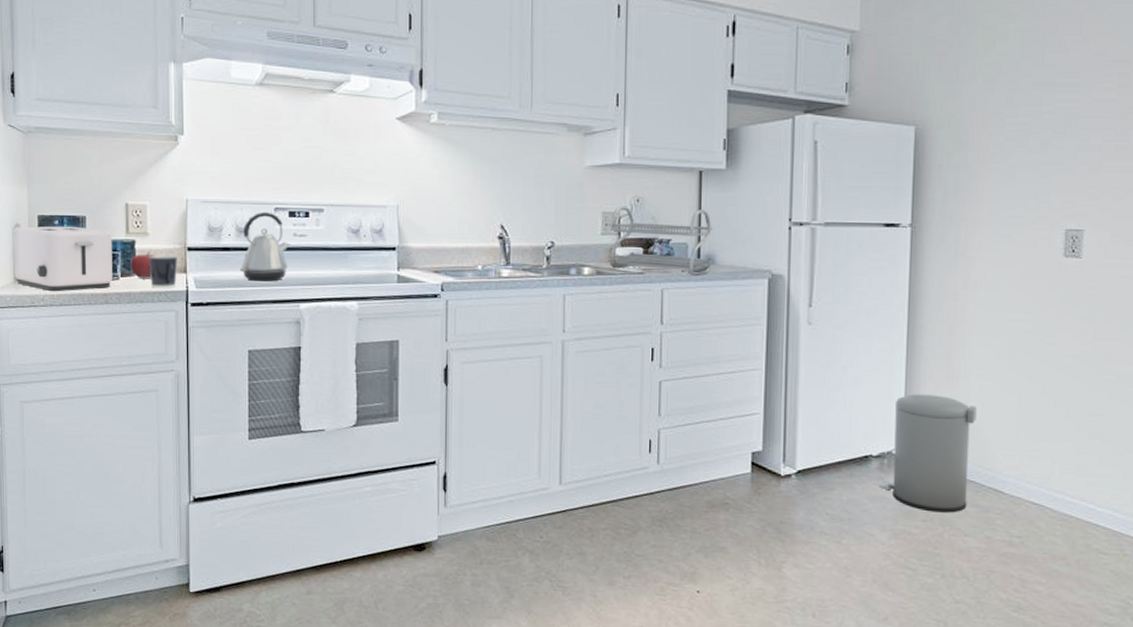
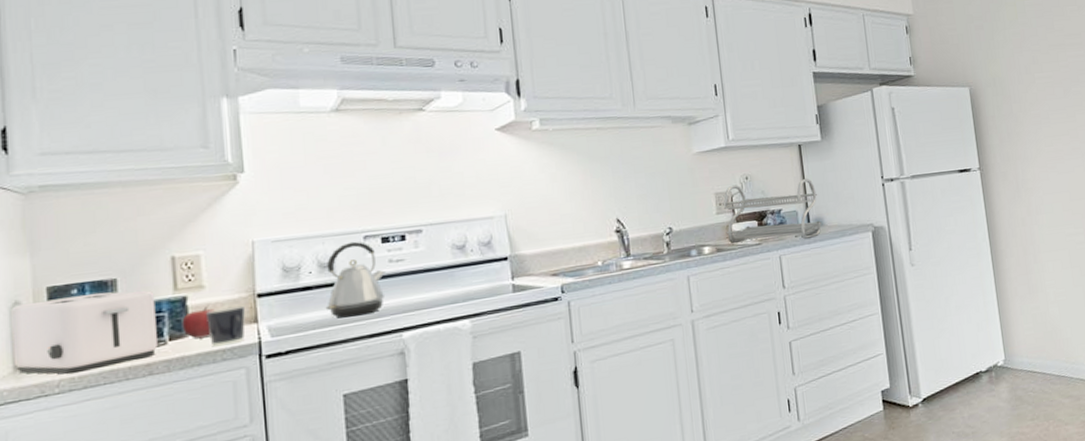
pedal bin: present [878,394,977,513] -> none [991,308,1063,411]

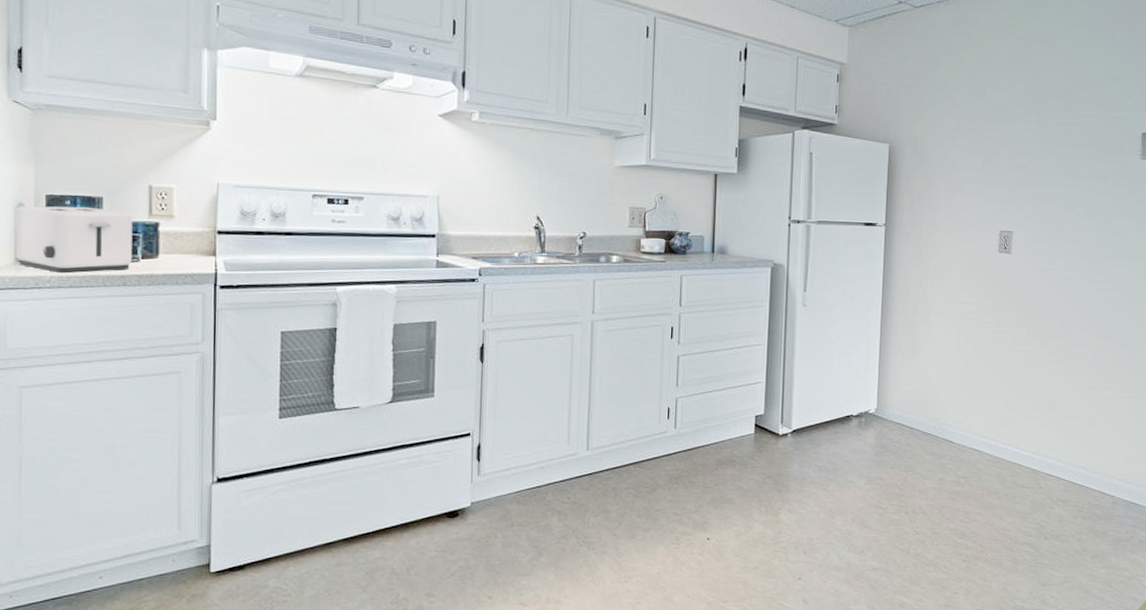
fruit: present [182,307,215,339] -> none [153,235,181,262]
mug: present [206,305,246,347] -> none [174,238,207,271]
kettle: present [325,241,386,318] -> none [273,198,328,265]
dish rack: present [721,178,822,244] -> none [634,202,726,265]

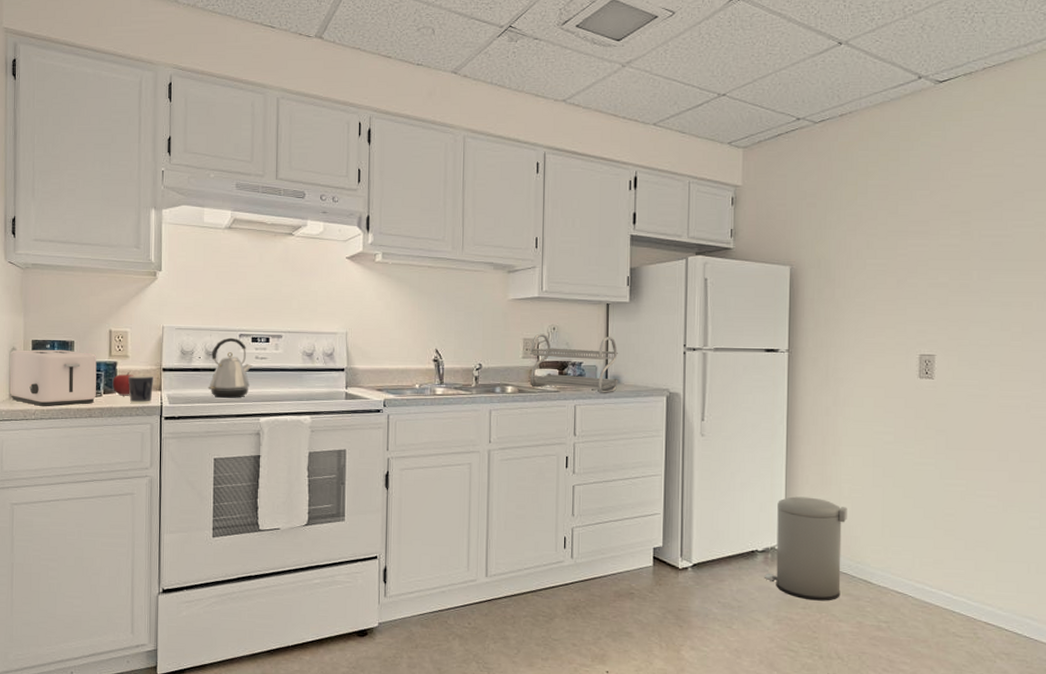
fruit: none [153,235,181,262] -> present [112,372,134,396]
mug: none [174,238,207,271] -> present [128,375,154,404]
kettle: none [273,198,328,265] -> present [208,337,252,398]
dish rack: none [634,202,726,265] -> present [528,333,619,394]
pedal bin: none [857,363,934,461] -> present [763,496,847,601]

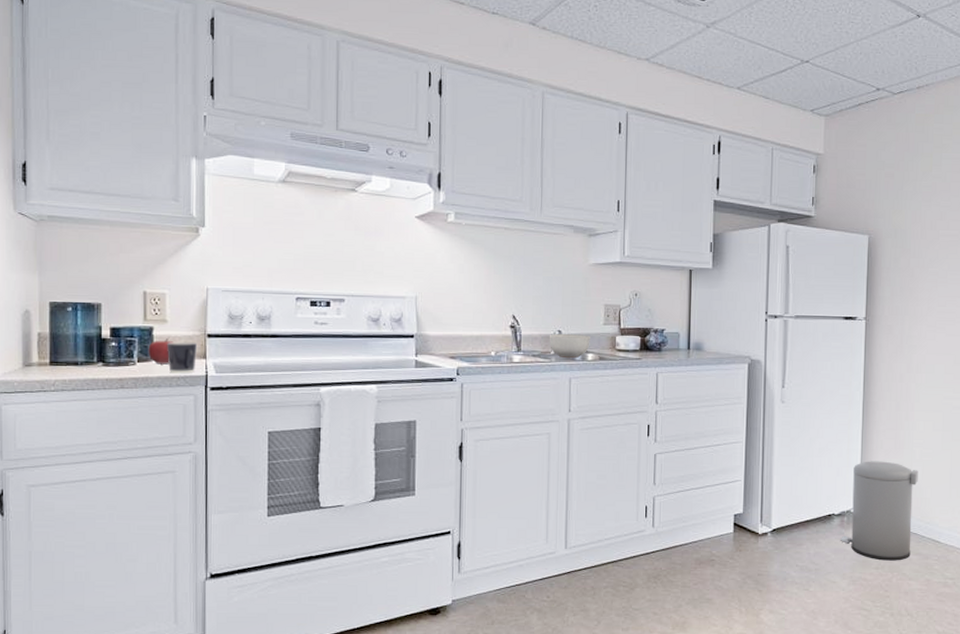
toaster: present [9,349,97,407] -> none [23,312,129,377]
kettle: present [208,337,252,398] -> none [260,301,311,367]
bowl: none [470,367,510,391] -> present [549,334,590,359]
dish rack: present [528,333,619,394] -> none [609,299,701,362]

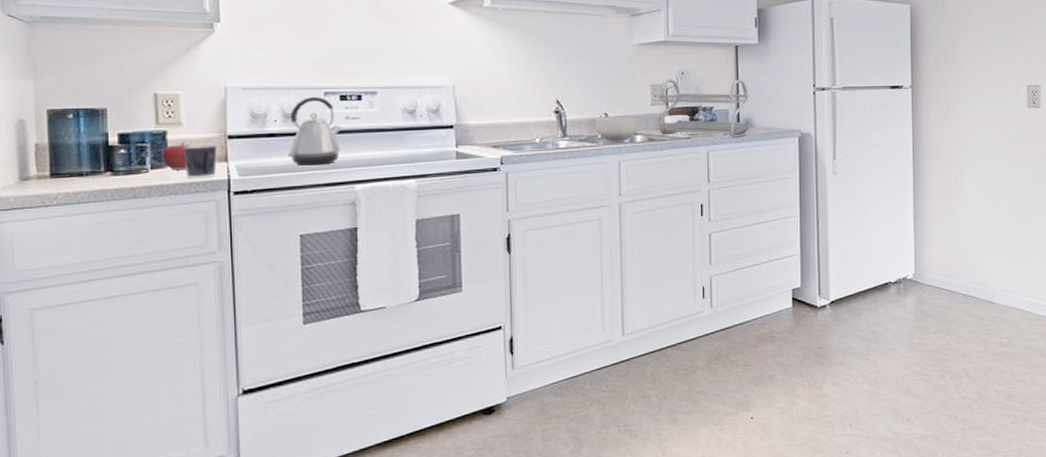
kettle: none [260,301,311,367] -> present [287,96,342,166]
dish rack: none [609,299,701,362] -> present [656,79,750,139]
pedal bin: present [839,461,918,561] -> none [897,226,970,325]

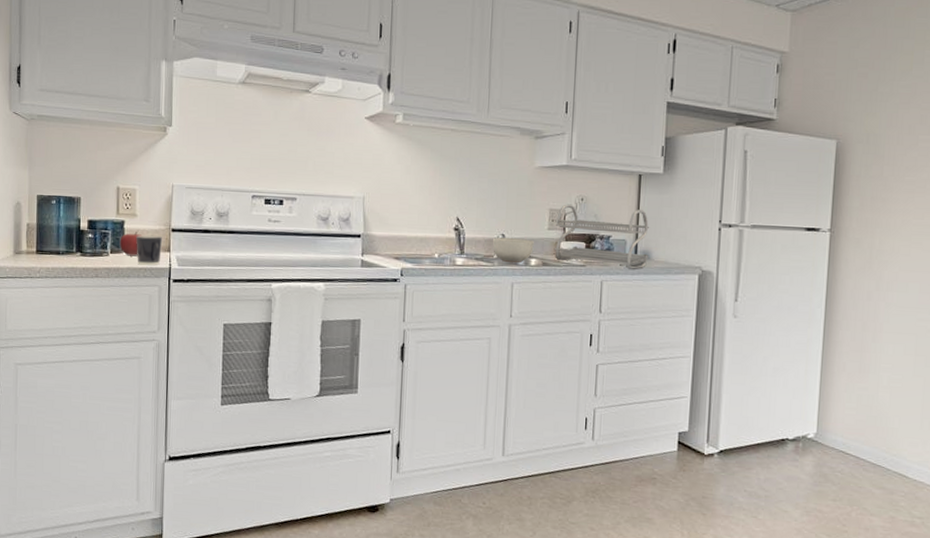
kettle: present [287,96,342,166] -> none [218,198,265,262]

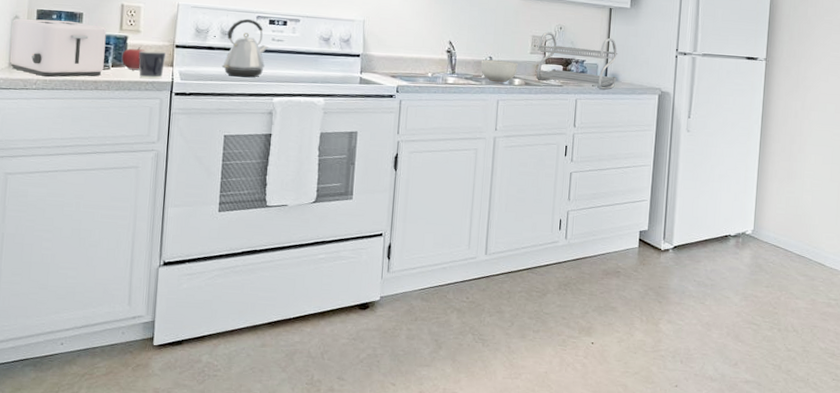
toaster: none [14,204,104,265] -> present [9,18,107,78]
kettle: none [218,198,265,262] -> present [221,18,268,78]

